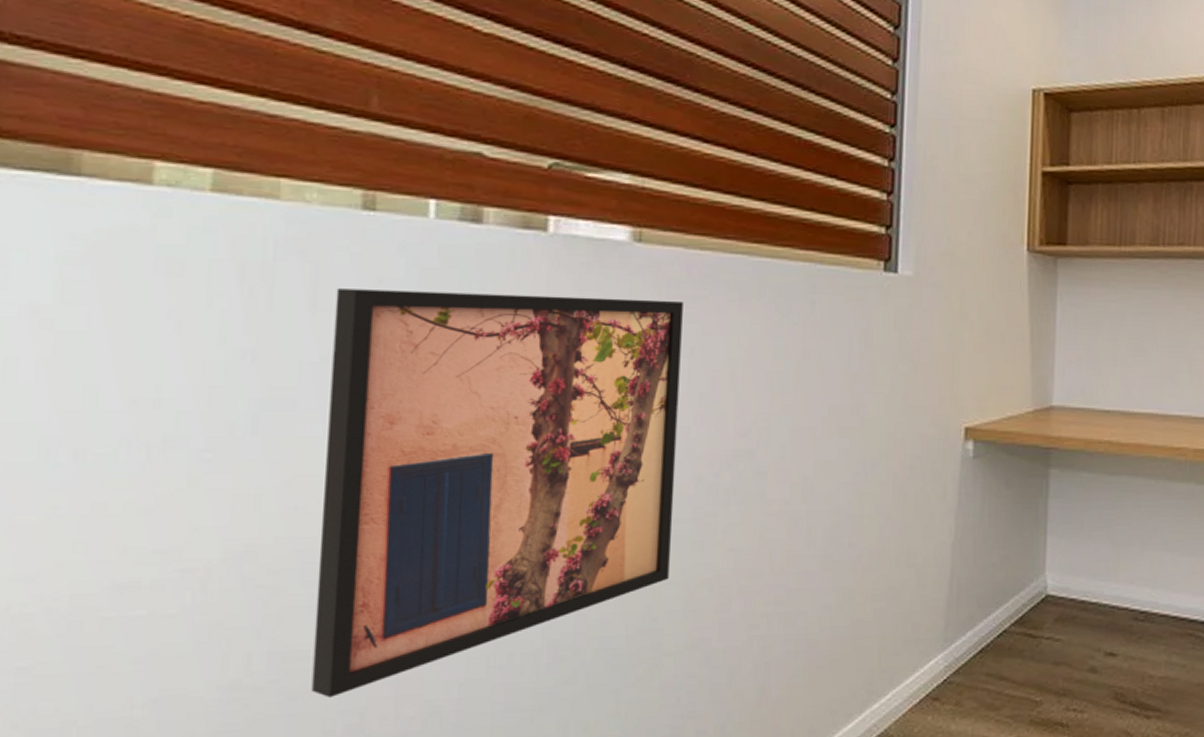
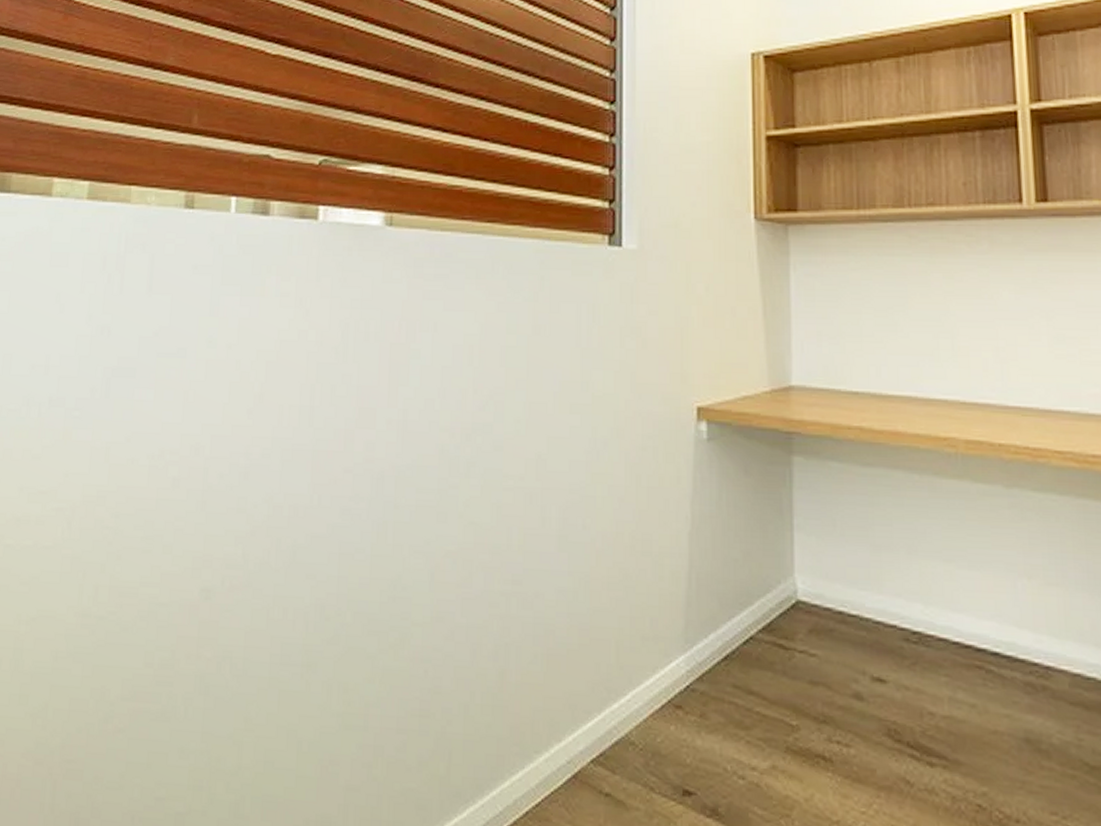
wall art: present [311,288,683,699] -> none [138,274,427,634]

